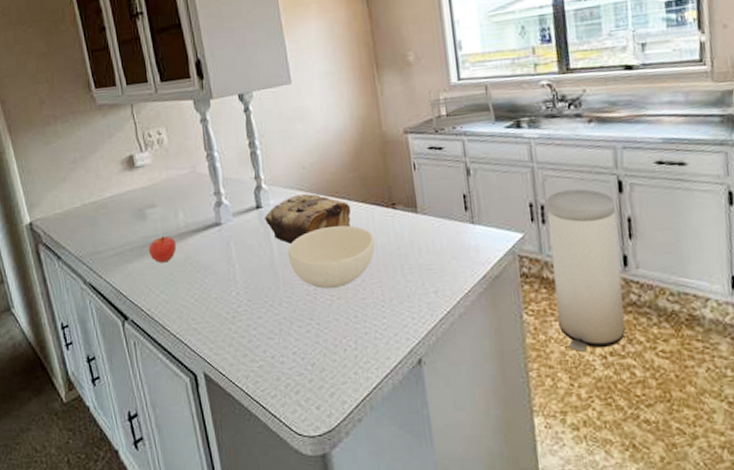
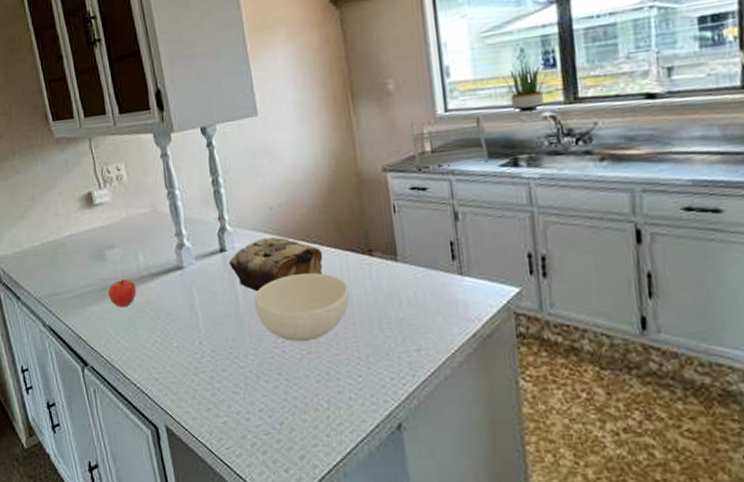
potted plant: none [504,35,548,81] -> present [499,59,552,112]
pedal bin: present [545,189,626,353] -> none [547,238,644,427]

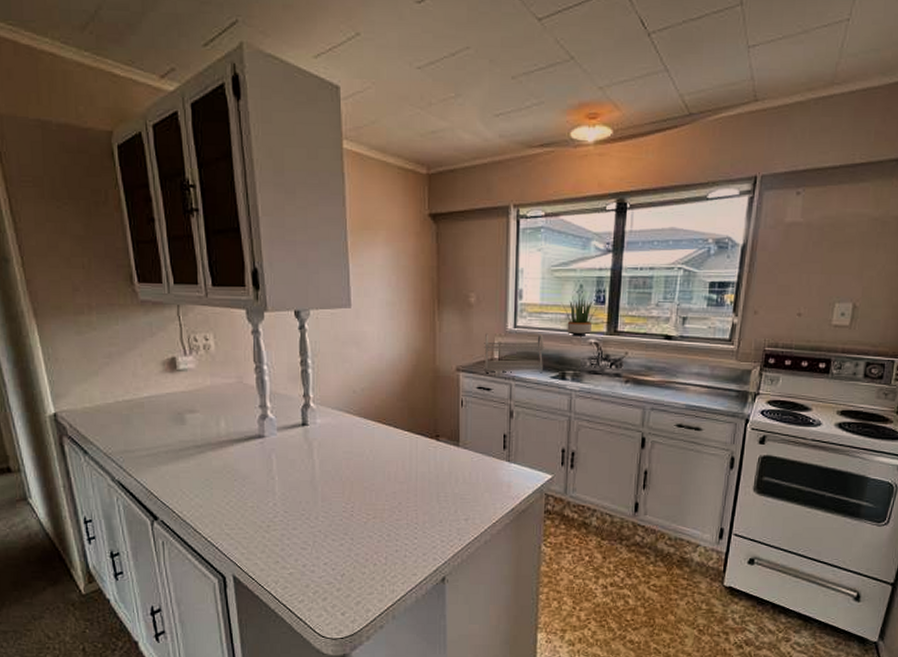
fruit: present [107,278,136,308] -> none [184,442,215,468]
bread loaf: present [229,237,323,291] -> none [310,417,396,462]
bowl: present [253,273,350,341] -> none [329,451,415,507]

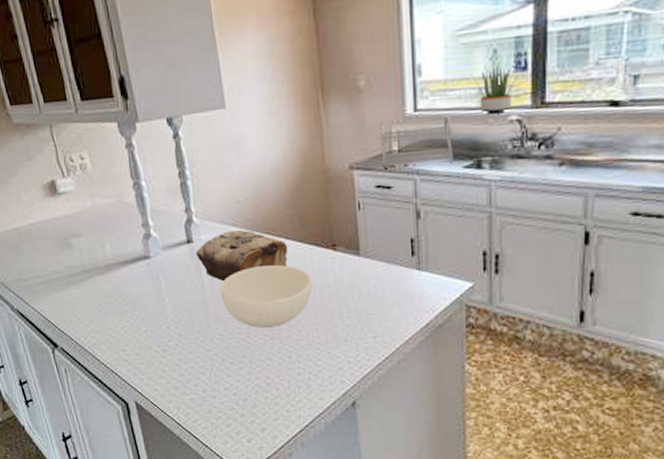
bread loaf: none [310,417,396,462] -> present [196,230,288,281]
bowl: none [329,451,415,507] -> present [220,265,313,328]

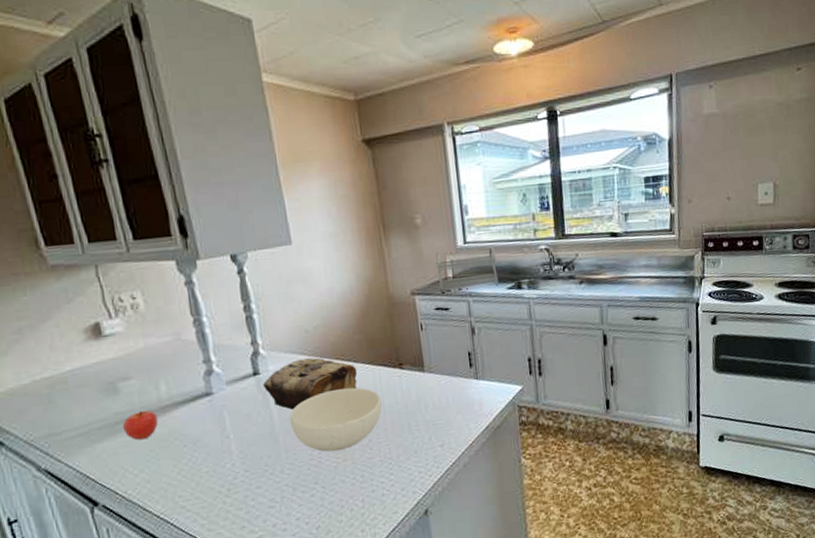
fruit: none [75,266,104,294] -> present [122,410,158,441]
potted plant: present [470,61,523,114] -> none [507,202,546,245]

